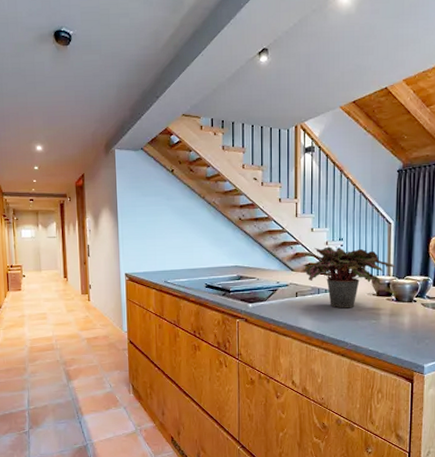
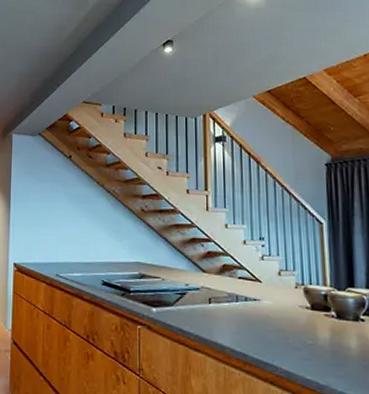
potted plant: present [303,247,396,309] -> none [216,246,334,323]

